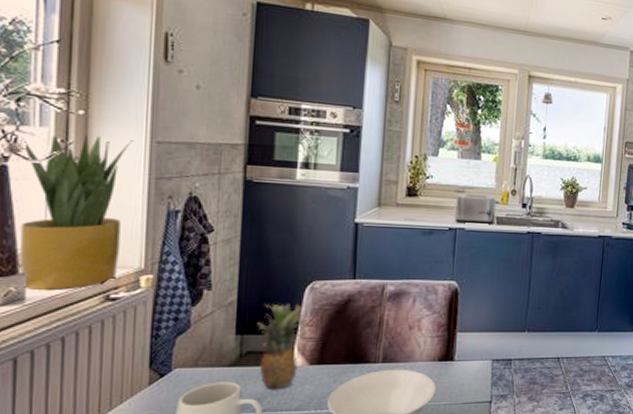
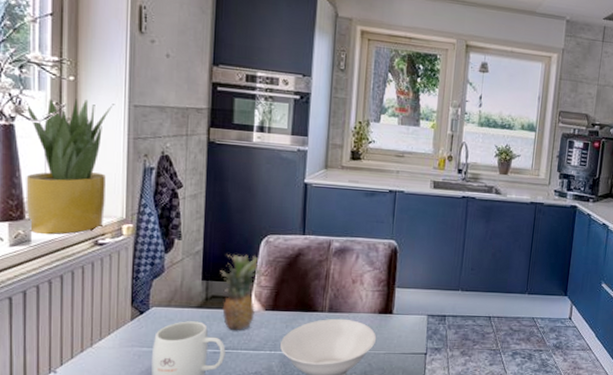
toaster: present [455,193,500,225] -> none [395,158,437,189]

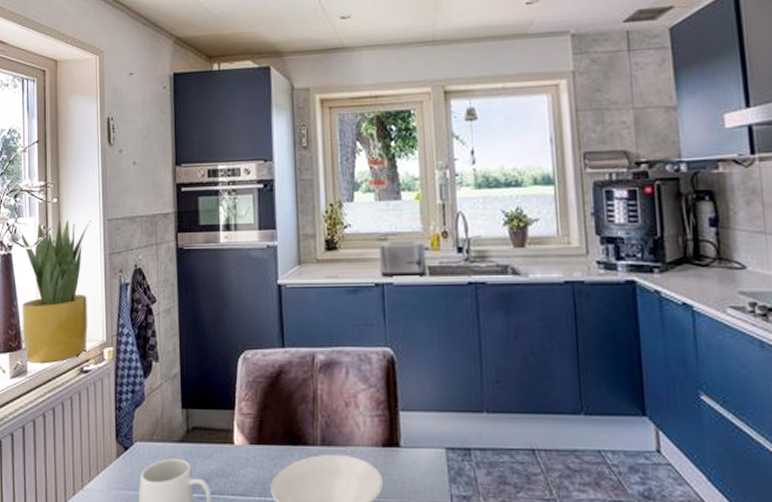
fruit: present [220,254,264,330] -> none [199,375,244,470]
toaster: none [395,158,437,189] -> present [379,241,429,278]

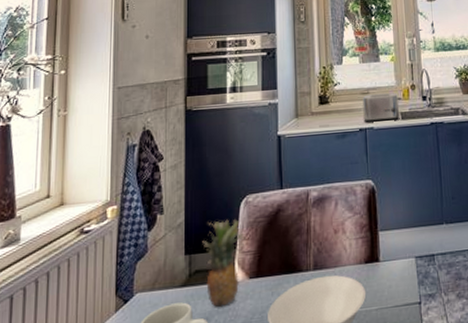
planter: present [18,220,90,363] -> none [17,89,99,230]
fruit: none [199,375,244,470] -> present [202,218,245,307]

